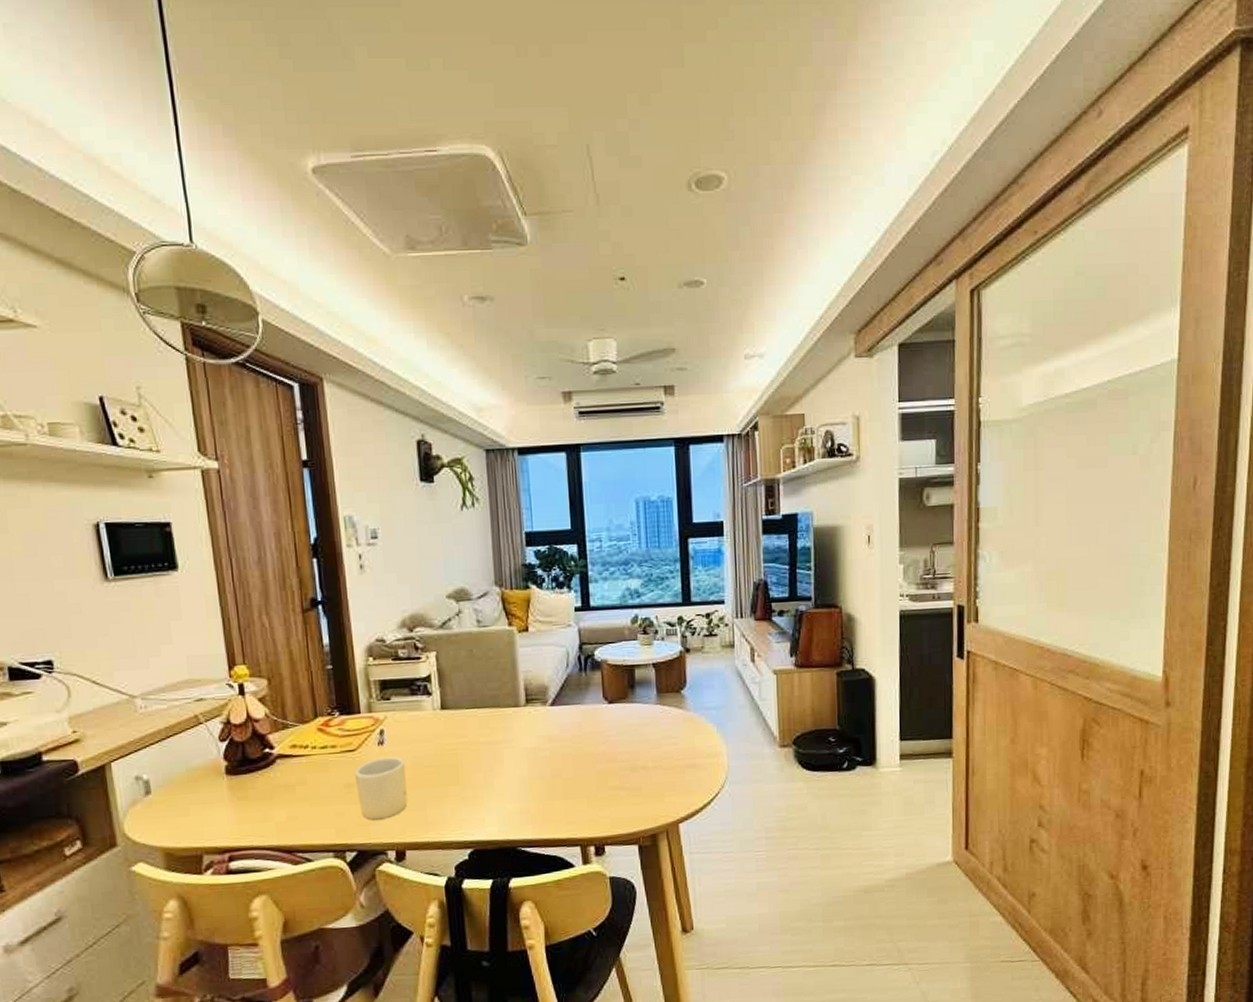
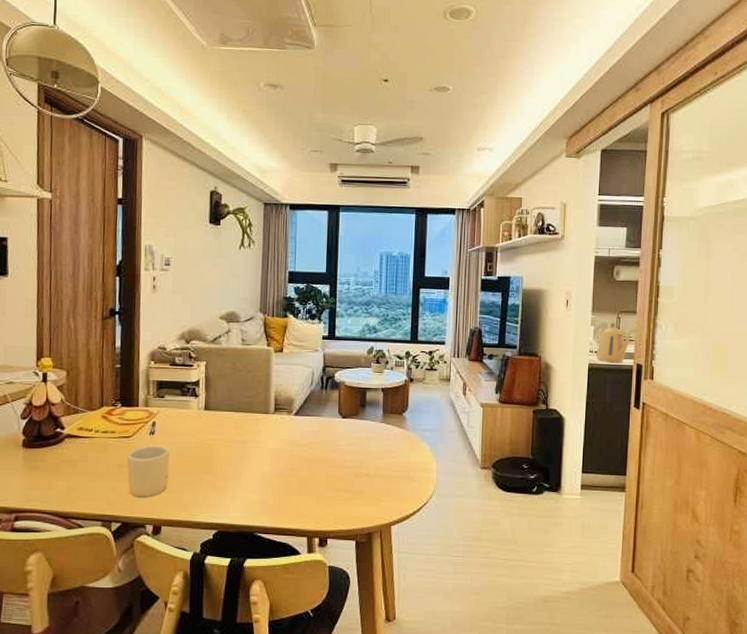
kettle: none [908,563,948,607] -> present [596,327,630,364]

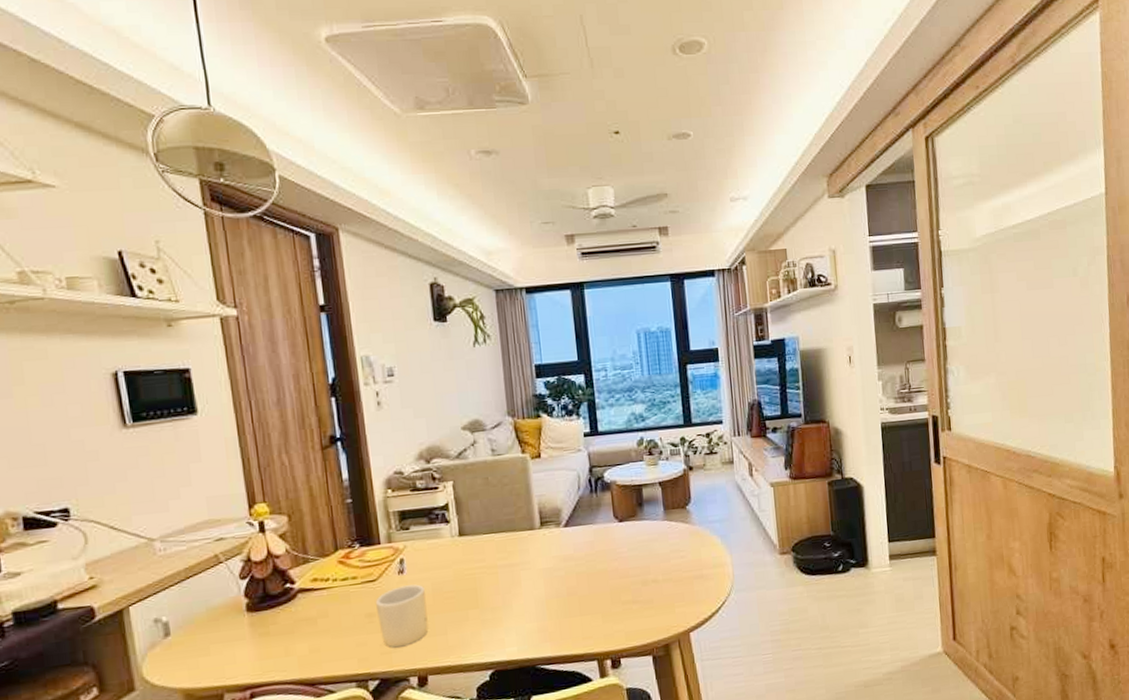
kettle: present [596,327,630,364] -> none [888,379,922,419]

